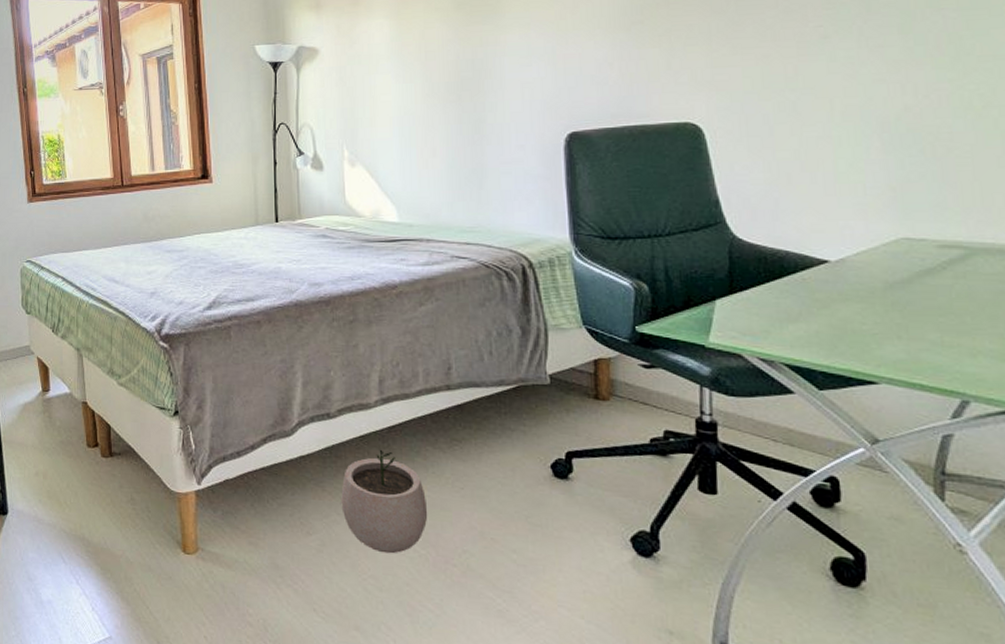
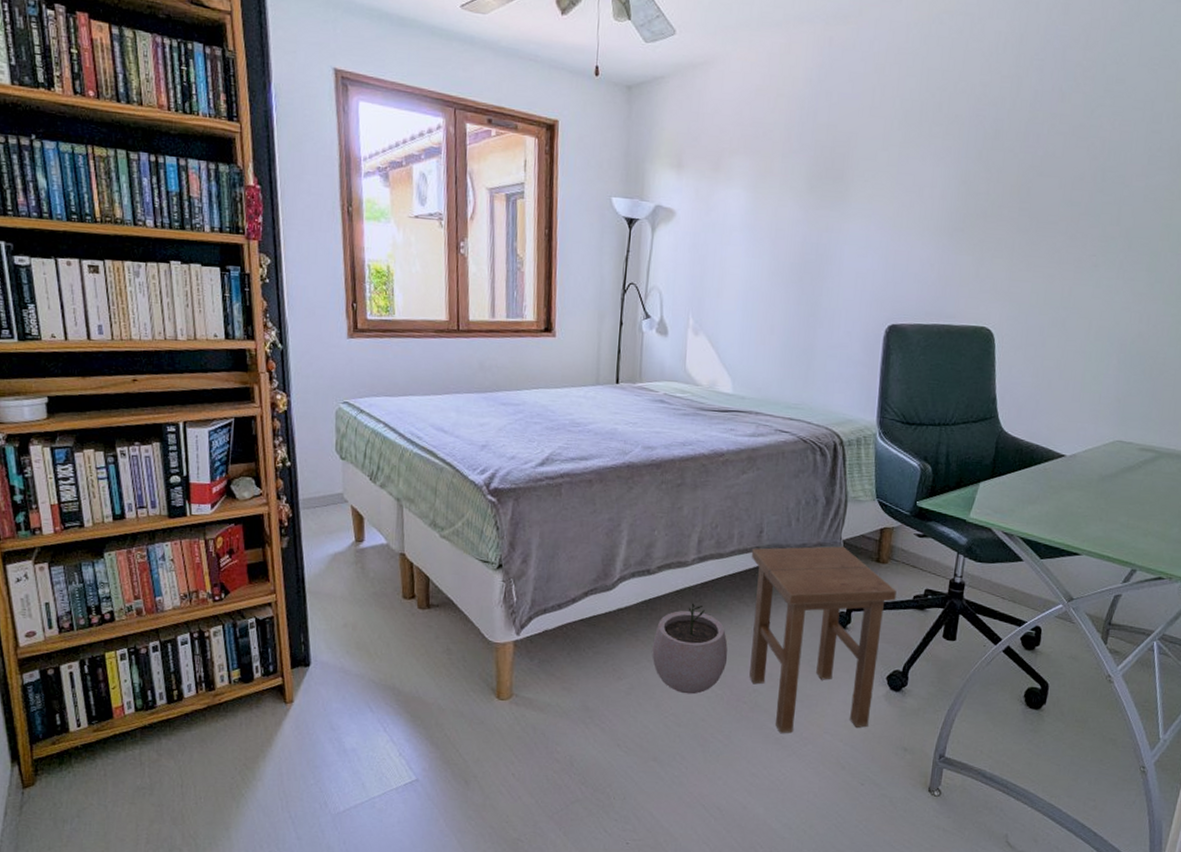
stool: none [440,381,627,605] -> present [749,546,897,734]

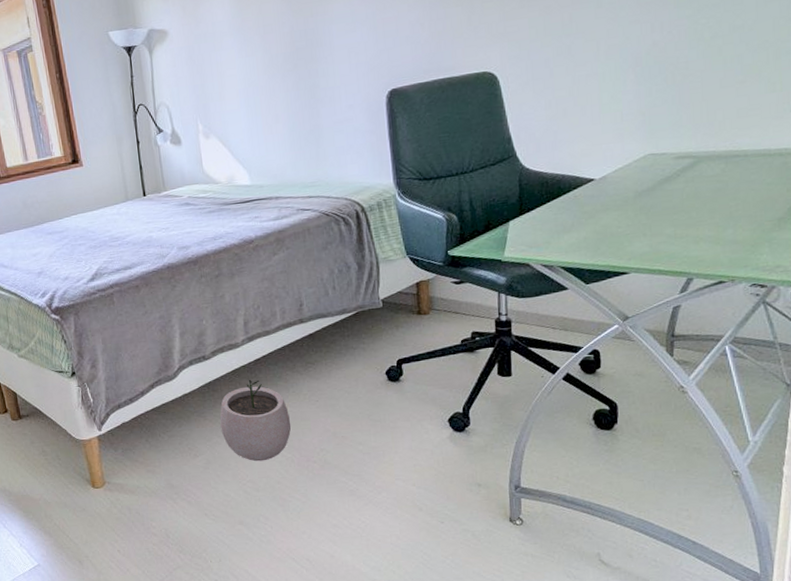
stool: present [749,546,897,734] -> none [295,305,444,486]

